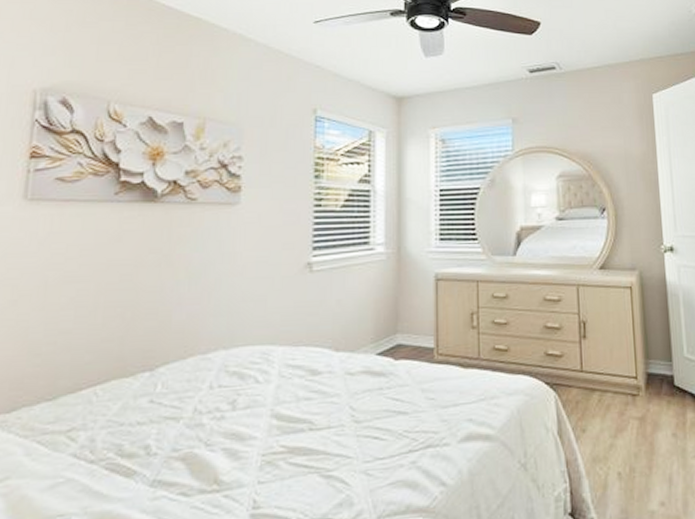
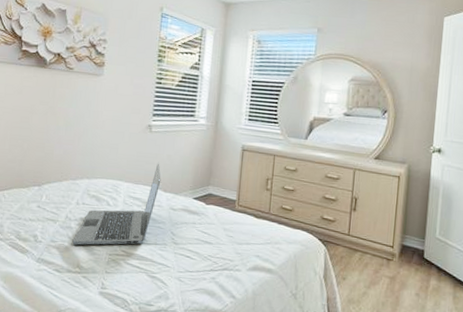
laptop: none [205,311,330,450] -> present [72,162,161,246]

